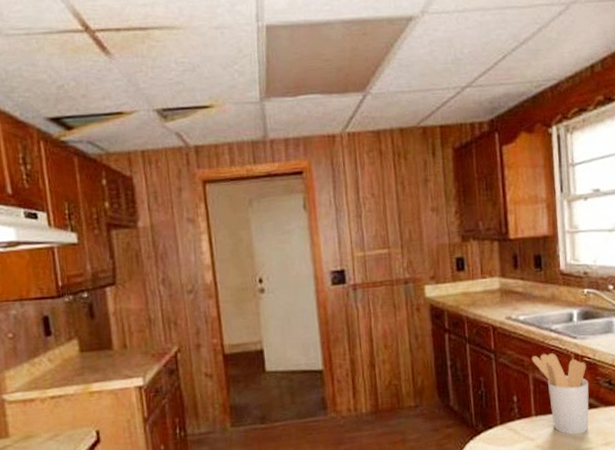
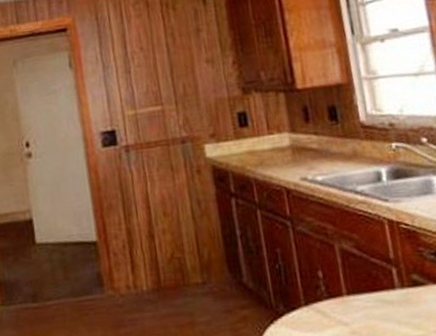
utensil holder: present [531,353,590,435] -> none [335,219,416,319]

